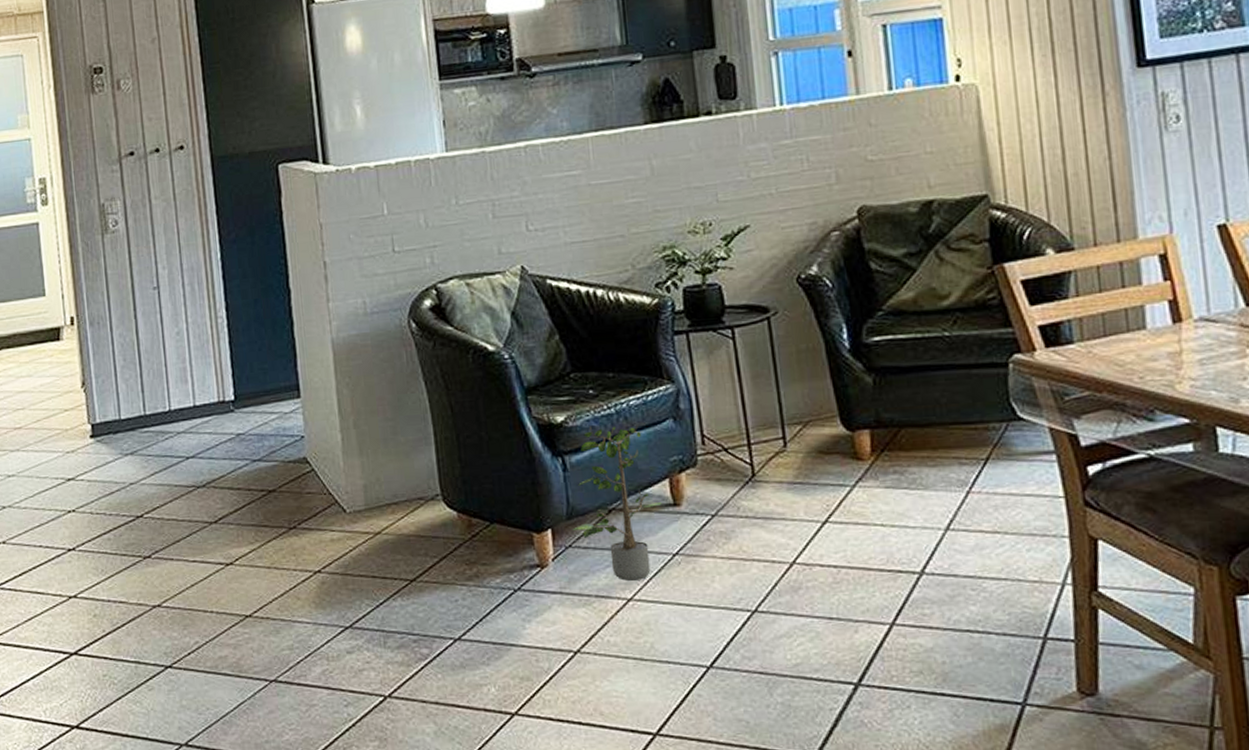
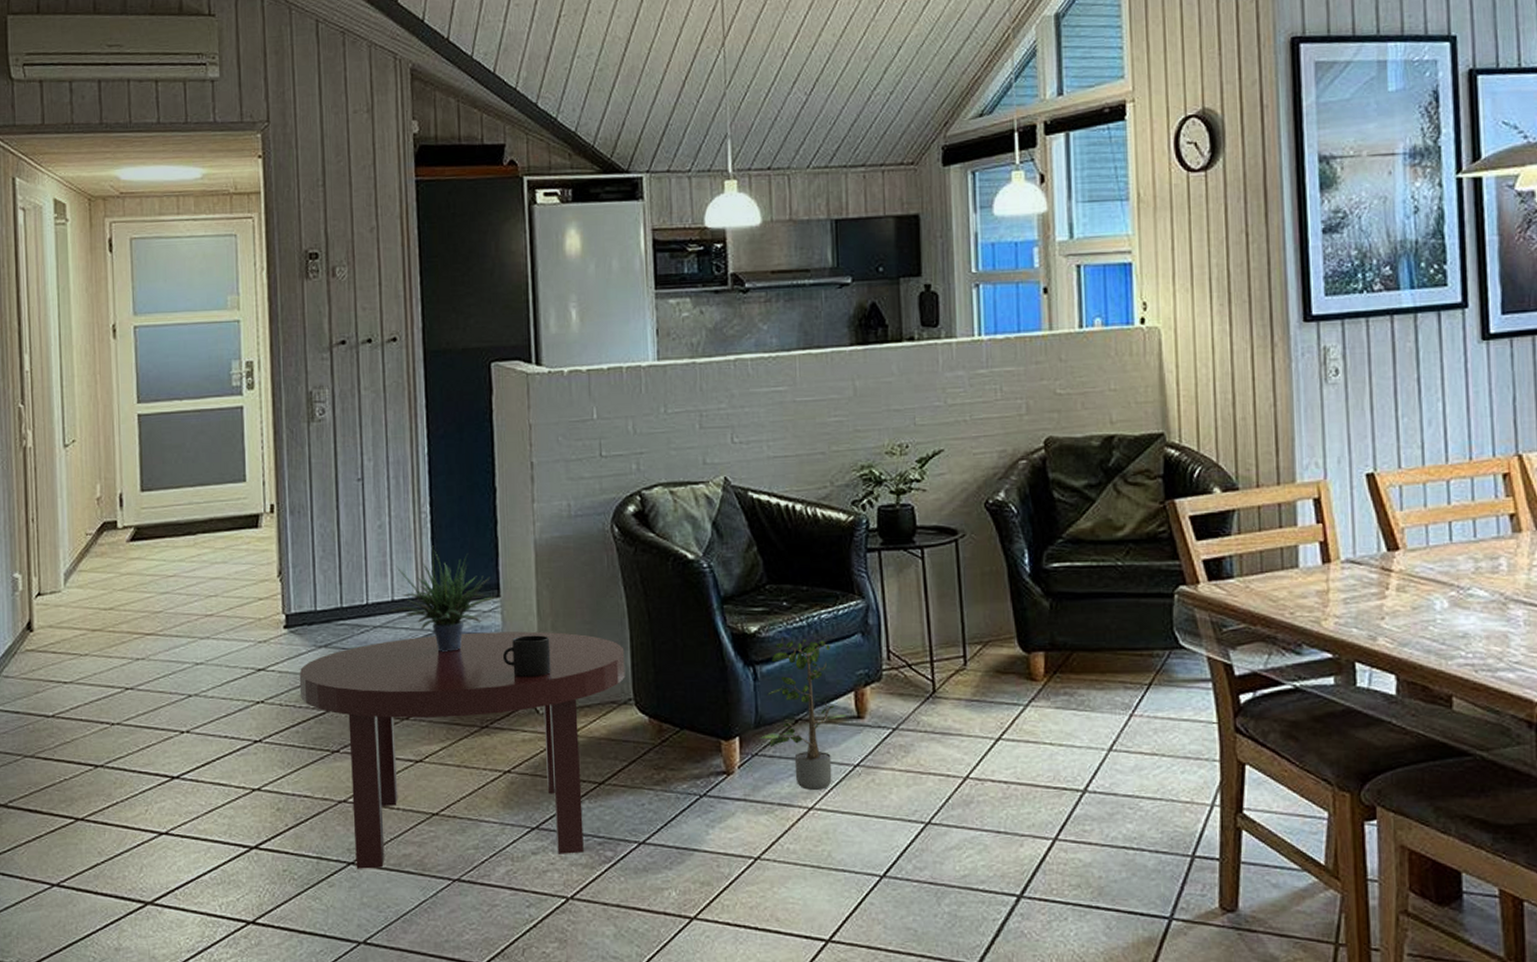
coffee table: none [107,430,431,672] -> present [299,631,625,869]
potted plant: none [192,349,296,455] -> present [390,545,495,652]
mug: none [306,434,356,478] -> present [502,635,551,678]

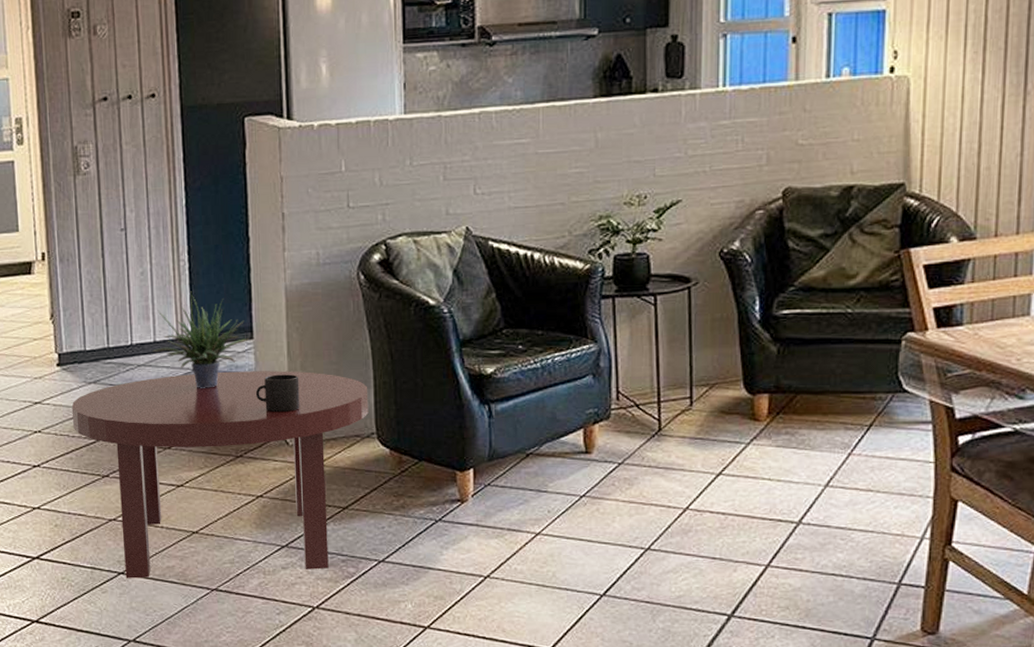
potted plant: present [759,637,846,791] -> none [492,378,575,518]

